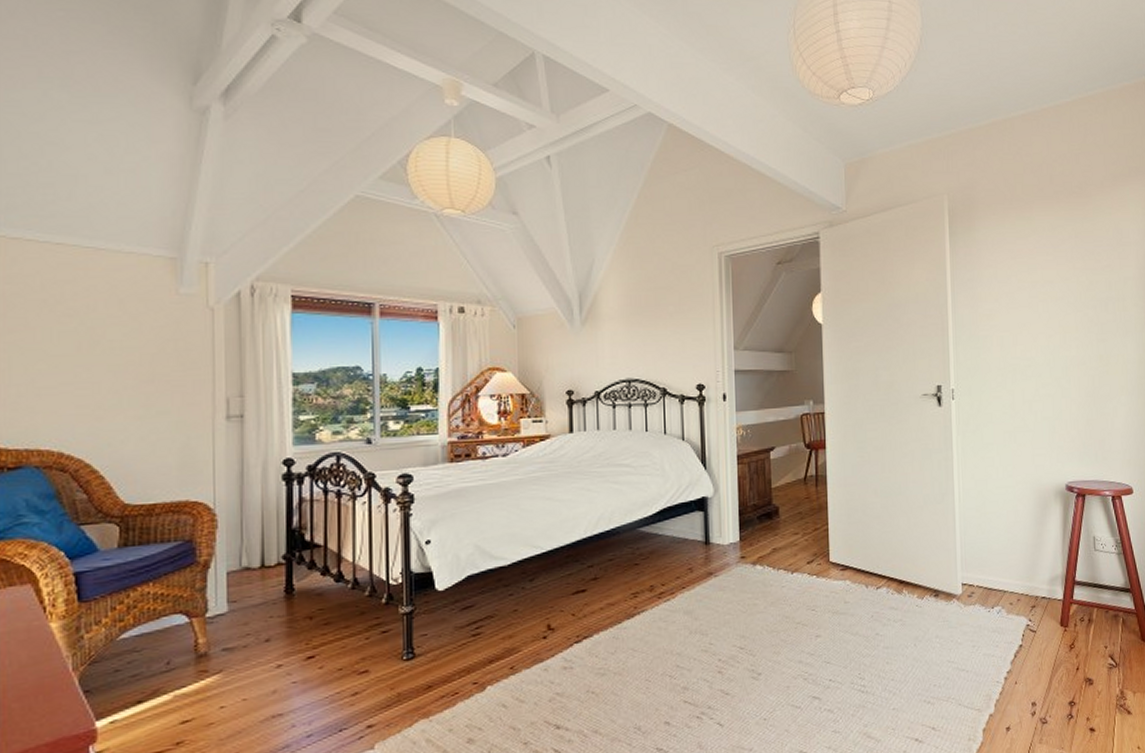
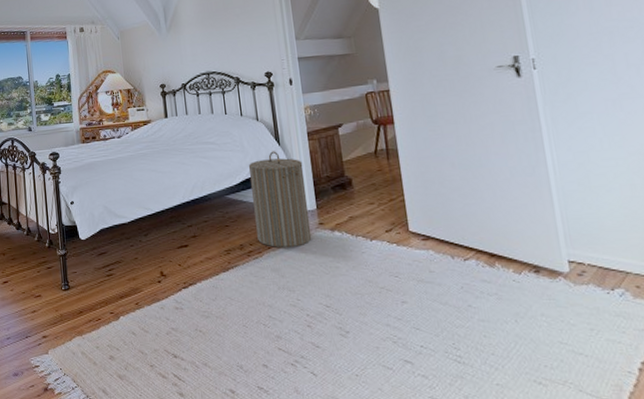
laundry hamper: none [667,476,732,587] -> present [248,151,312,248]

